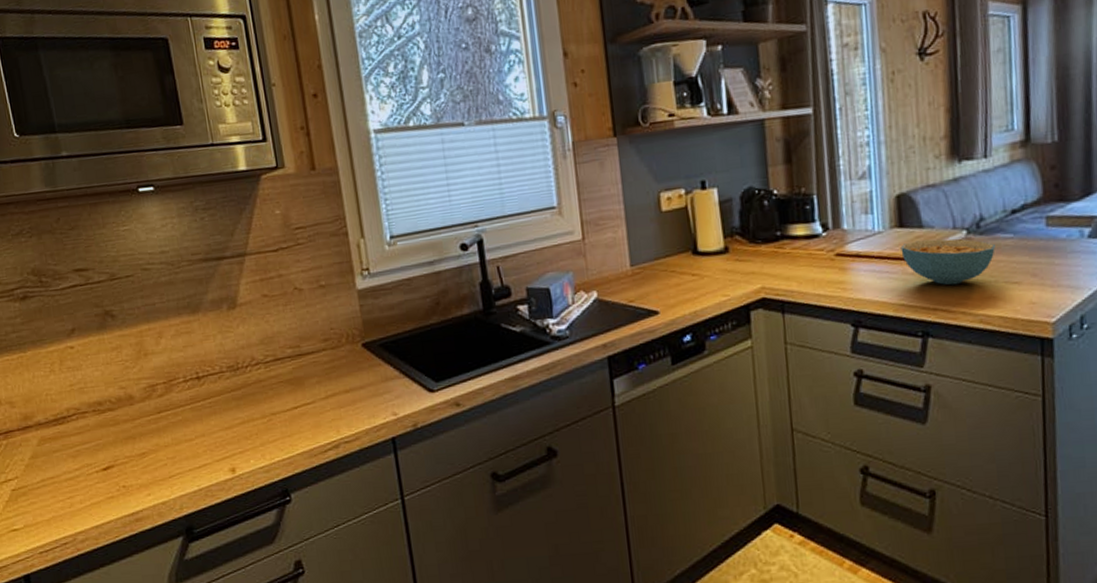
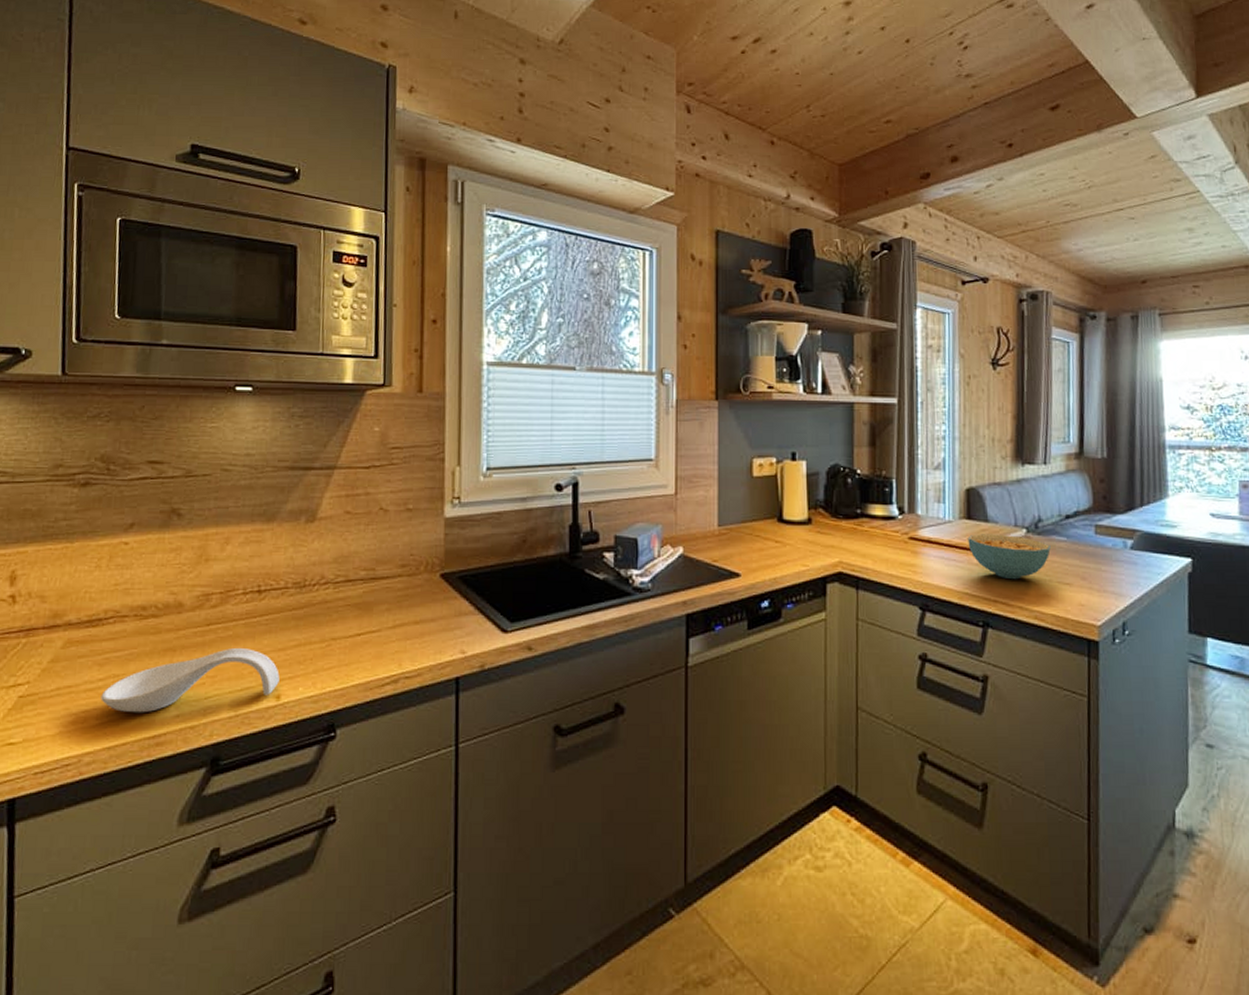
spoon rest: none [80,430,232,495] -> present [100,648,280,713]

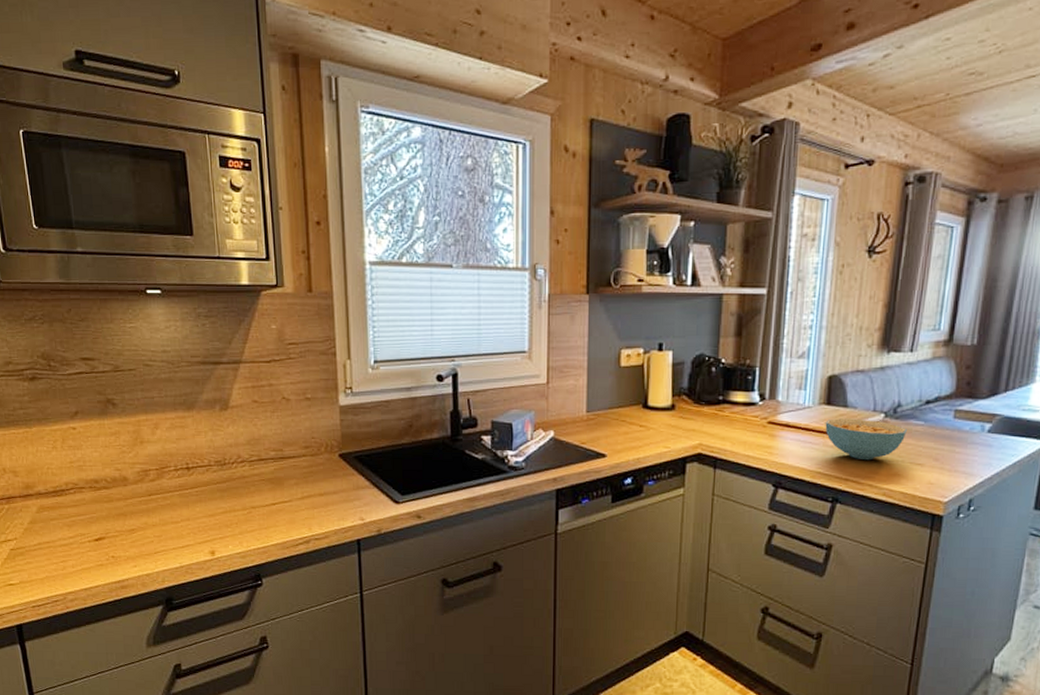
spoon rest: present [100,648,280,713] -> none [73,514,212,564]

